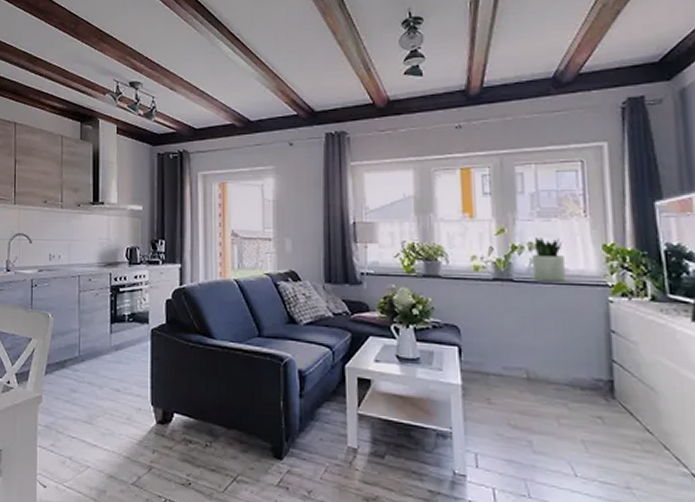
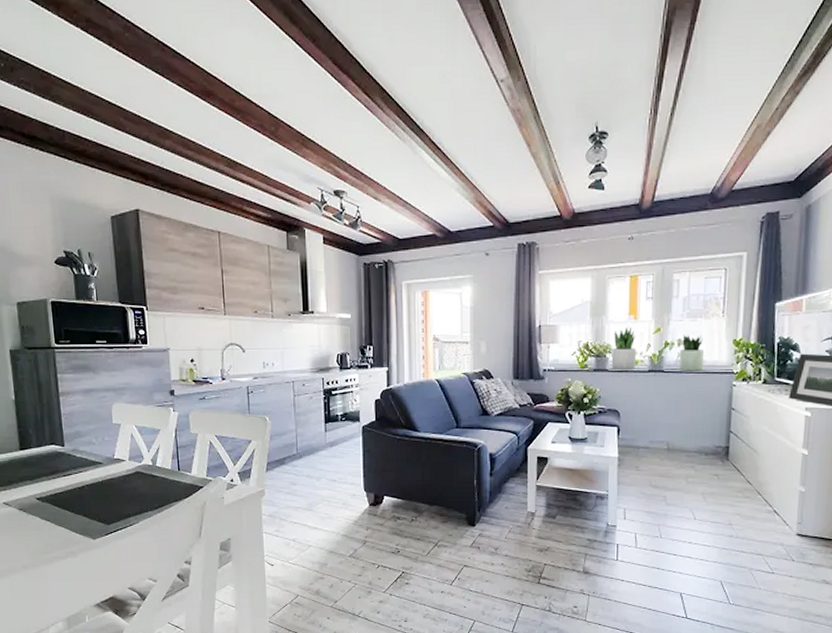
planter: none [444,226,477,278] -> present [611,326,637,371]

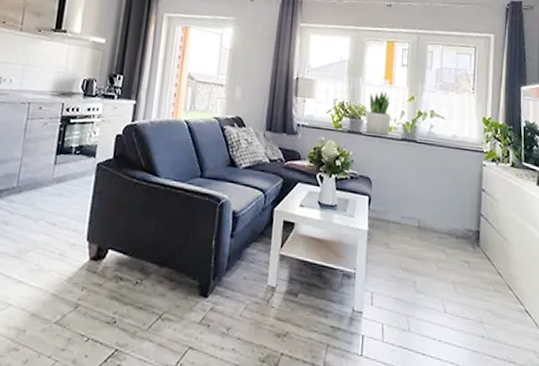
planter: present [677,335,705,372] -> none [429,107,457,147]

